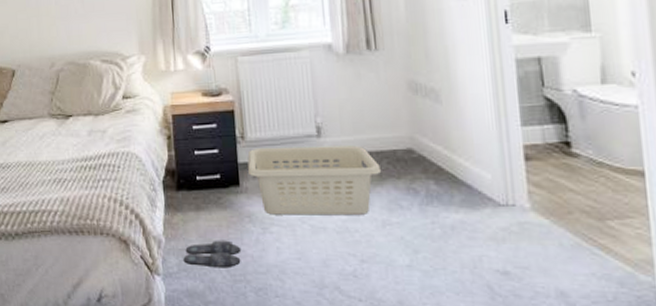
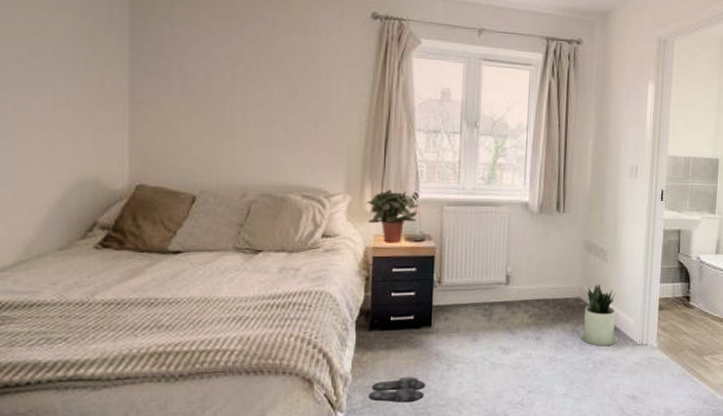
potted plant: none [161,46,211,100] -> present [367,190,419,243]
laundry basket: present [247,145,382,216] -> none [441,292,555,354]
planter: none [418,132,470,206] -> present [580,284,617,345]

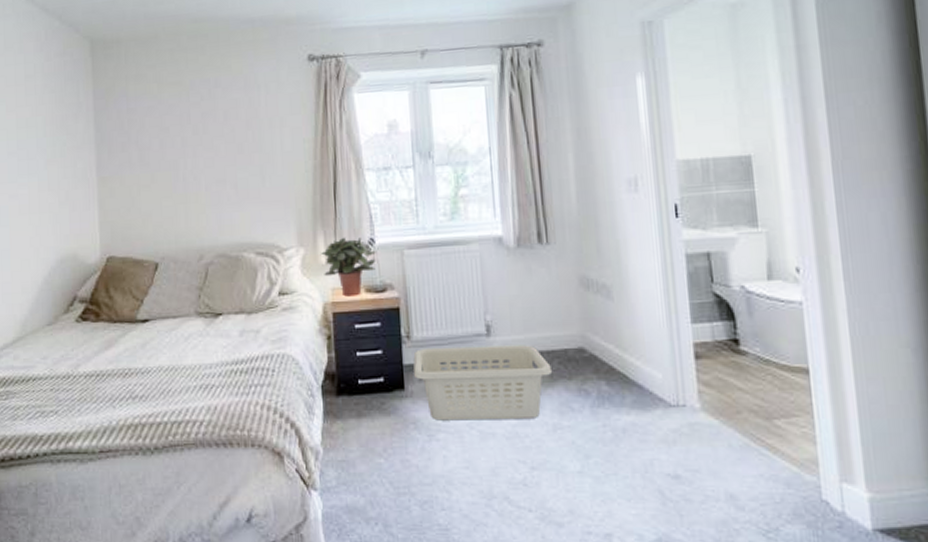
slippers: present [368,377,425,403] -> none [343,449,405,480]
laundry basket: none [441,292,555,354] -> present [413,345,553,421]
planter: present [580,284,617,345] -> none [590,330,642,408]

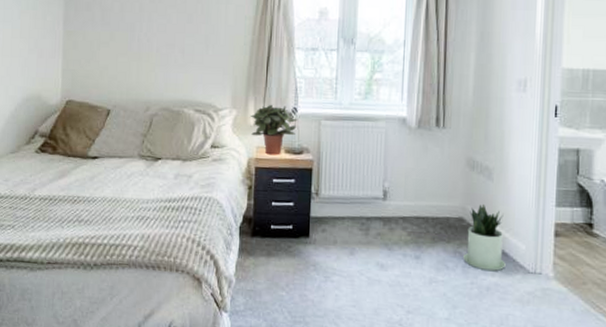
laundry basket: present [413,345,553,421] -> none [319,205,435,272]
planter: none [590,330,642,408] -> present [463,204,506,271]

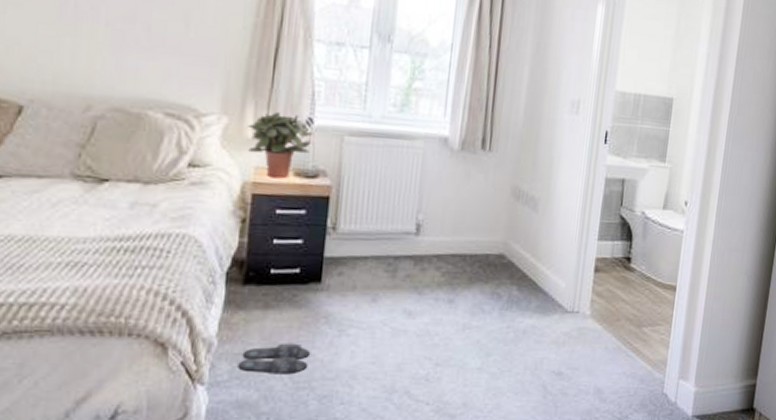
slippers: none [250,284,303,310] -> present [238,343,310,375]
planter: present [463,204,506,271] -> none [501,239,546,312]

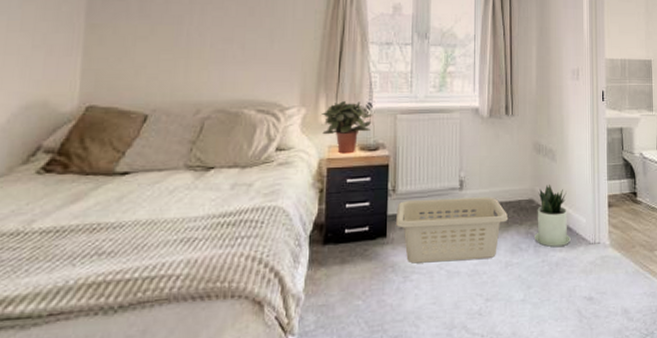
slippers: present [238,343,310,375] -> none [322,291,381,321]
laundry basket: none [334,242,472,319] -> present [396,197,509,264]
planter: none [501,239,546,312] -> present [534,185,571,247]

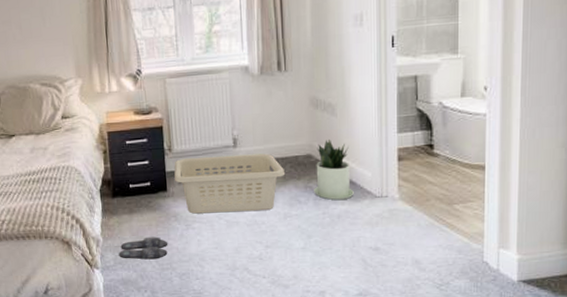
potted plant: present [322,101,372,154] -> none [96,69,143,119]
slippers: none [322,291,381,321] -> present [119,236,168,260]

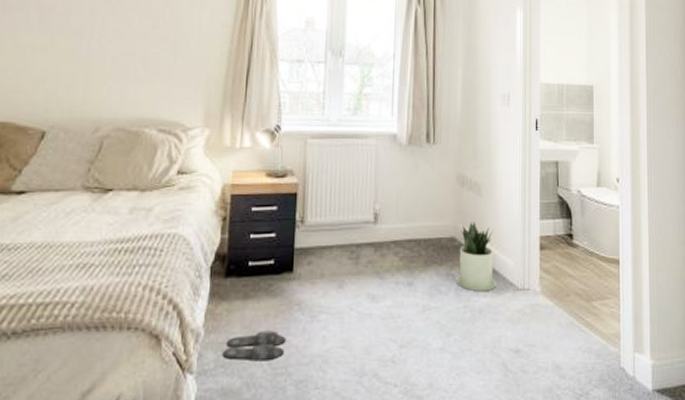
laundry basket: present [174,153,286,214] -> none [304,232,427,302]

